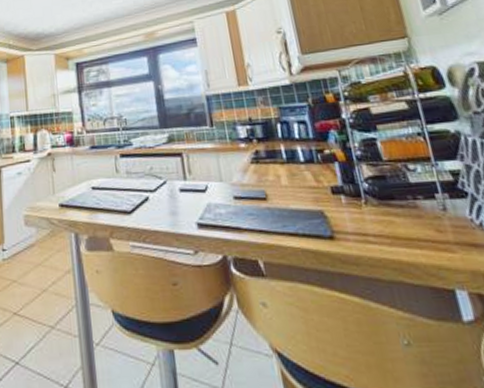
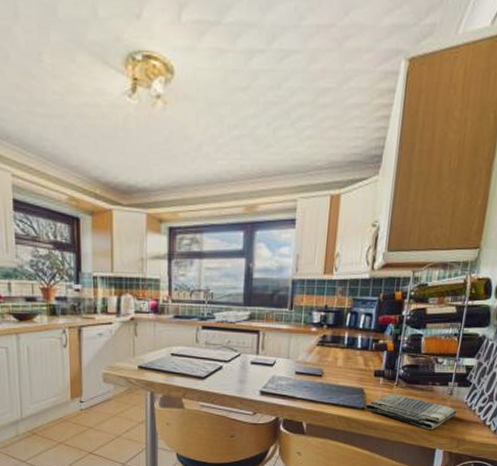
dish towel: none [331,214,465,262] -> present [364,393,457,430]

